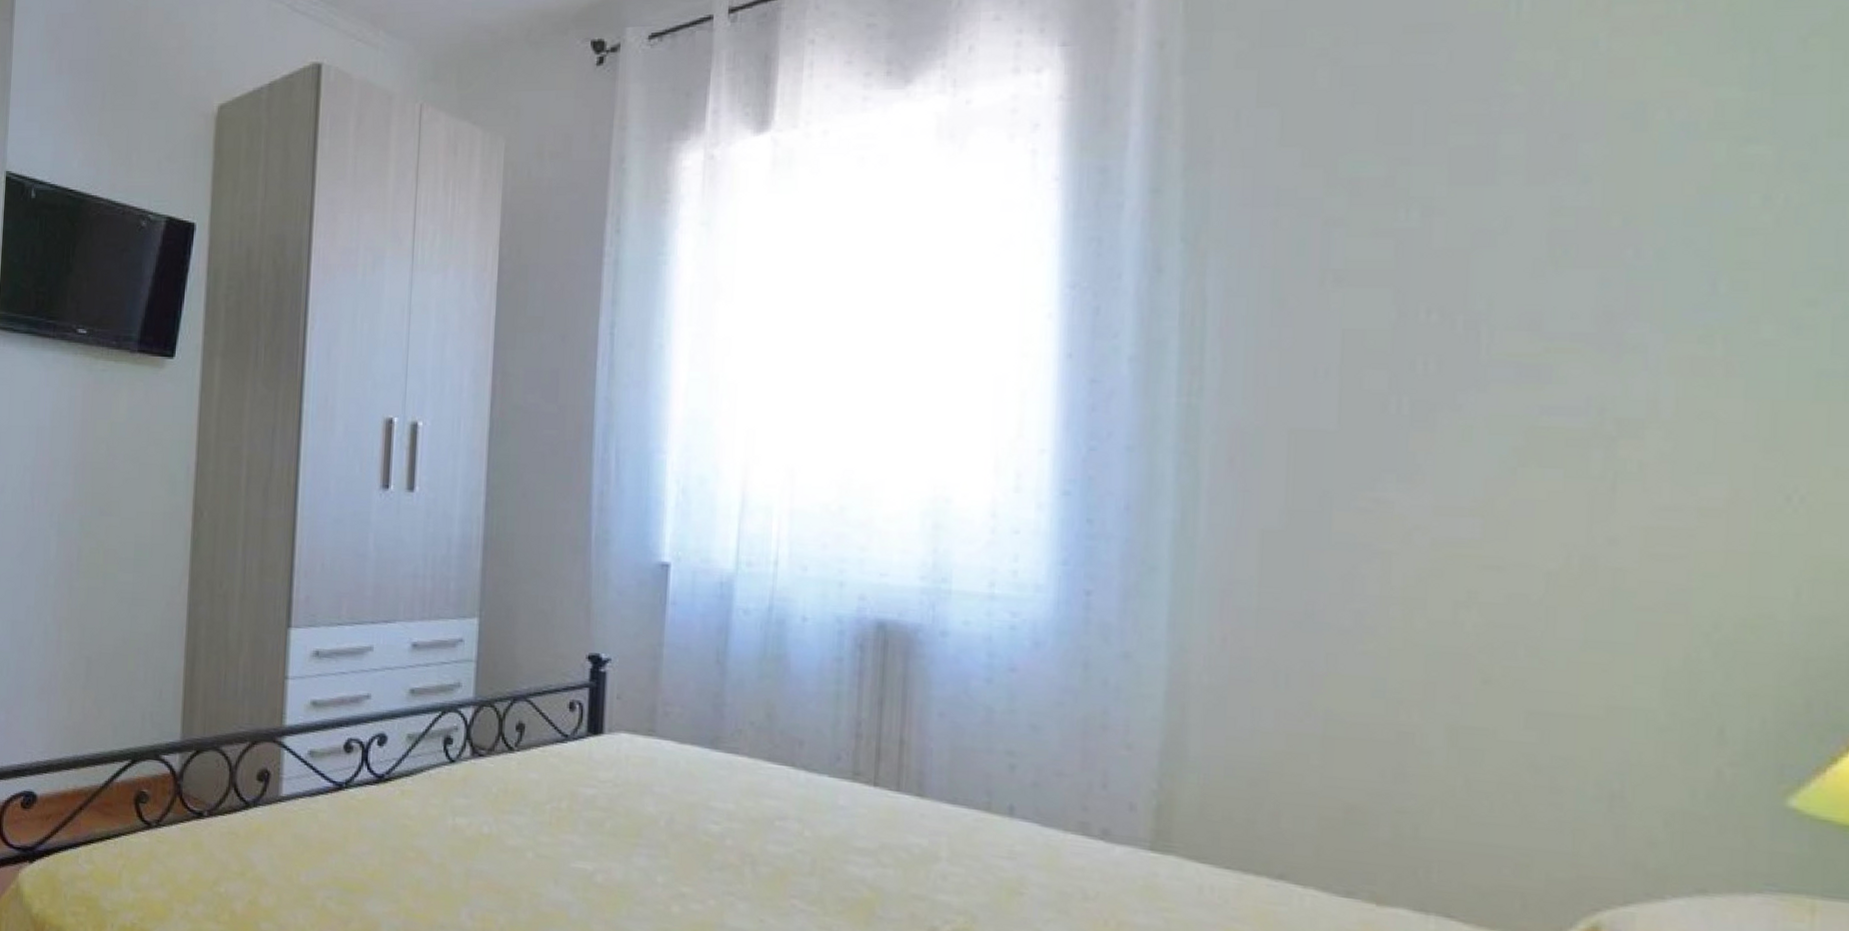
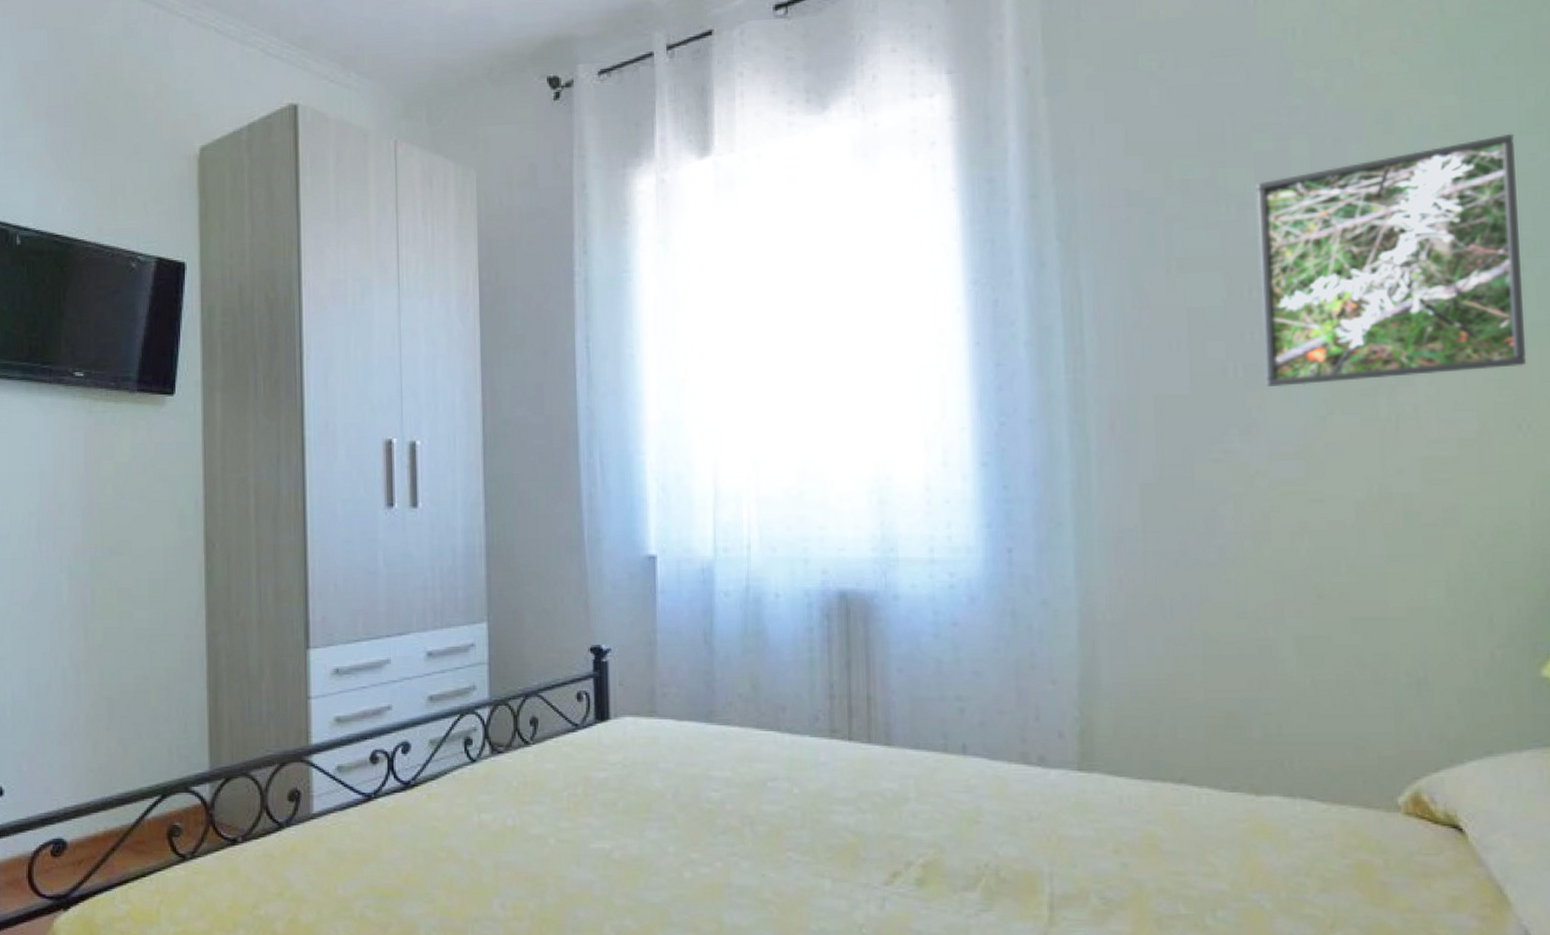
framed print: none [1439,135,1821,430] -> present [1256,133,1527,387]

